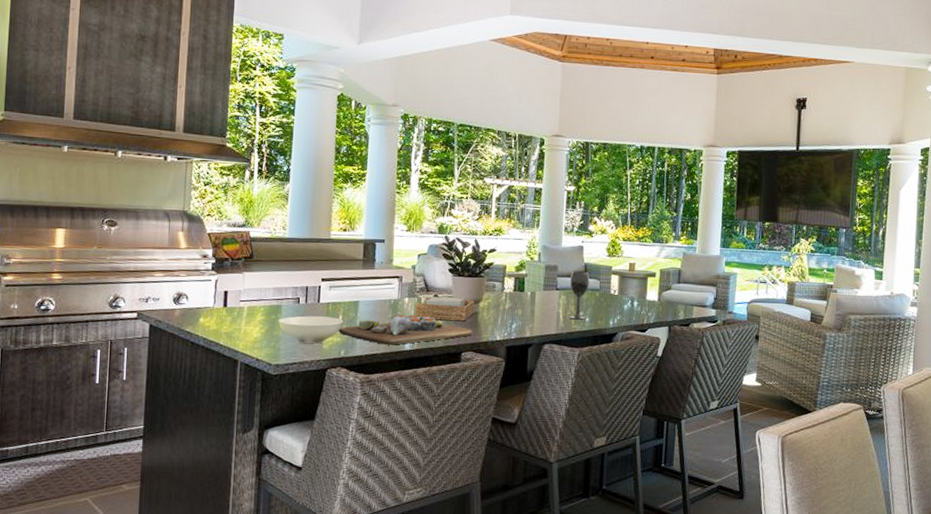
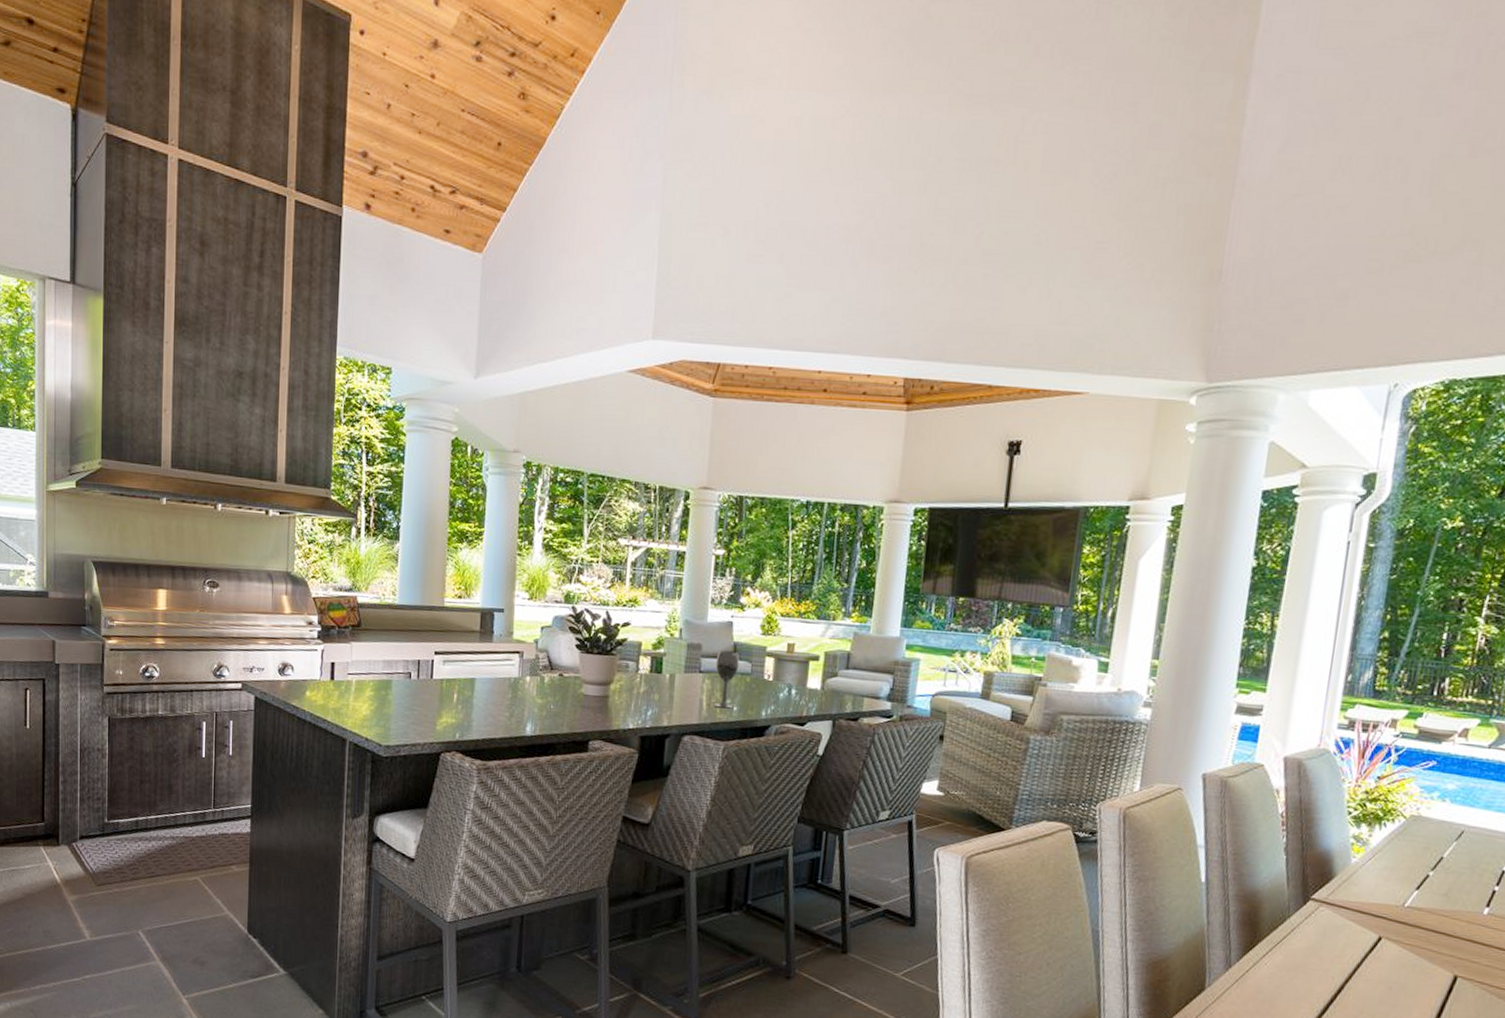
bowl: present [278,315,343,344] -> none [388,692,458,724]
food platter: present [339,314,473,345] -> none [453,695,603,730]
napkin holder: present [415,297,475,322] -> none [537,676,605,706]

